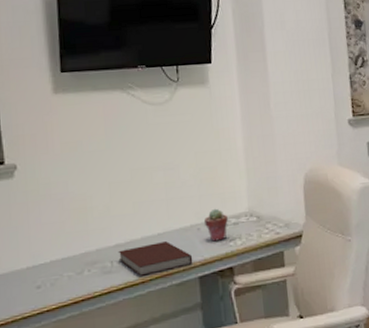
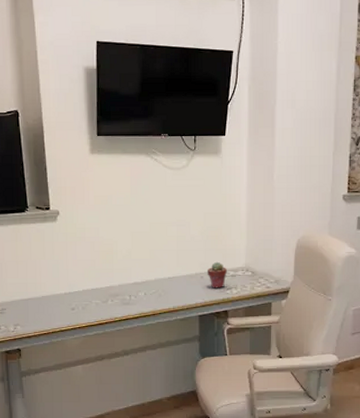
notebook: present [118,240,193,276] -> none [135,283,195,309]

